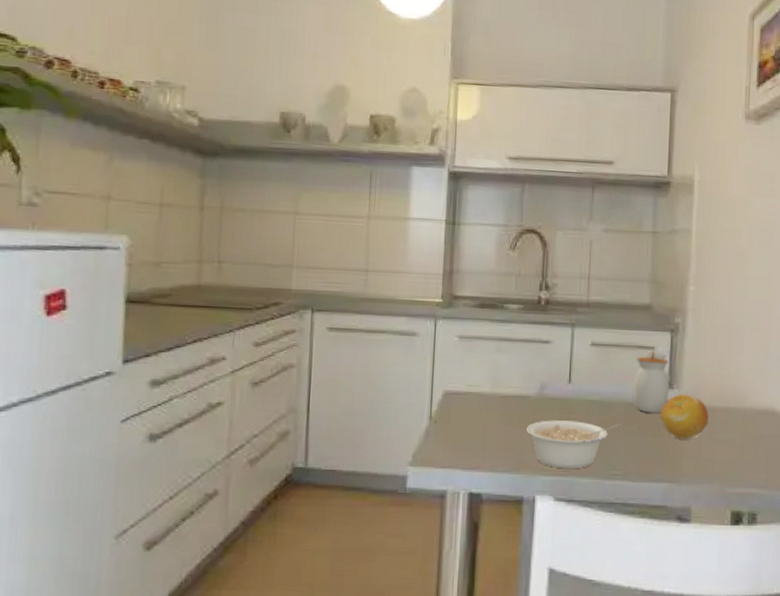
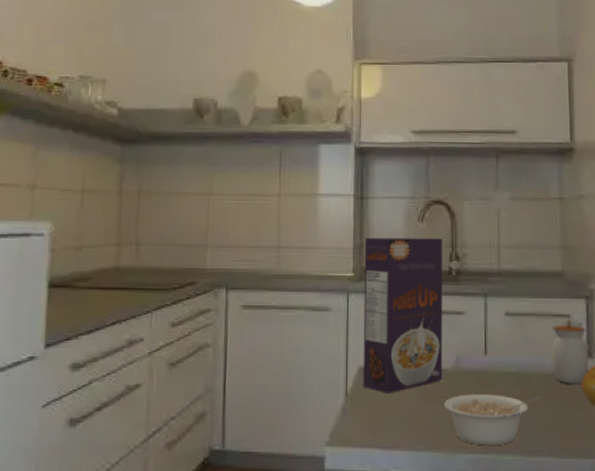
cereal box: none [447,264,534,418] -> present [363,237,443,393]

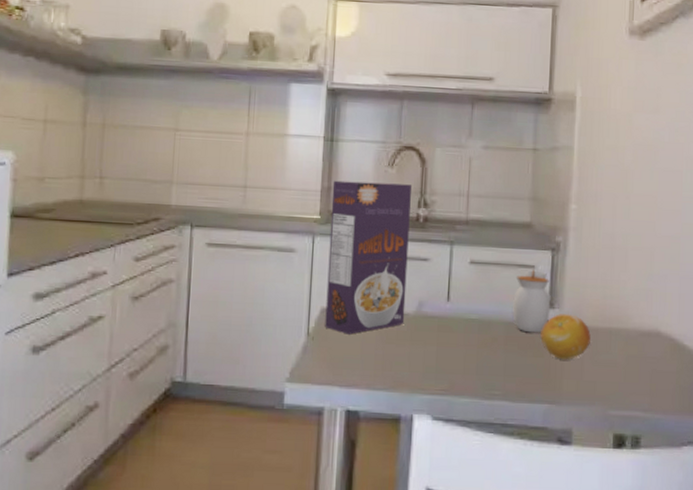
legume: present [444,394,542,446] -> none [404,338,501,388]

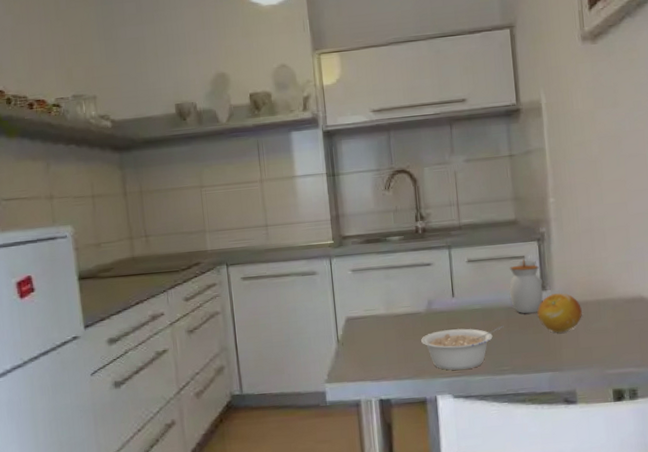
cereal box: present [325,180,413,335] -> none [340,203,418,337]
legume: none [404,338,501,388] -> present [421,325,504,371]

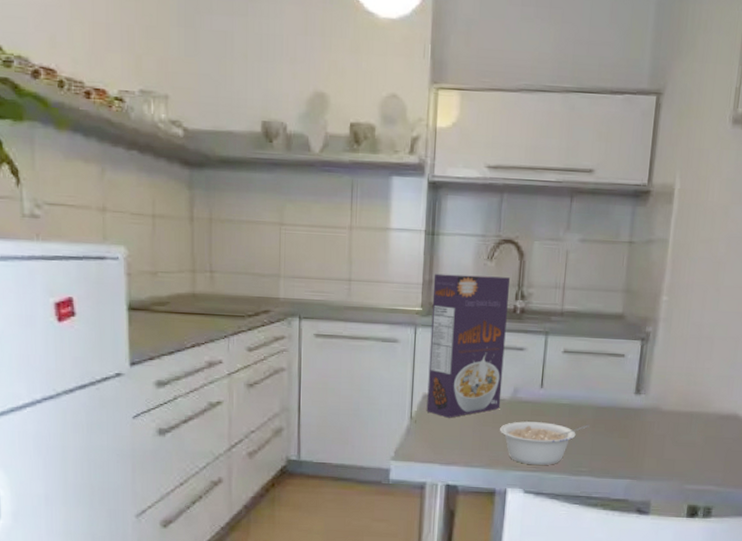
cereal box: none [340,203,418,337] -> present [426,273,511,418]
jar: present [509,259,543,314] -> none [601,358,638,417]
fruit: present [537,292,582,333] -> none [626,398,673,441]

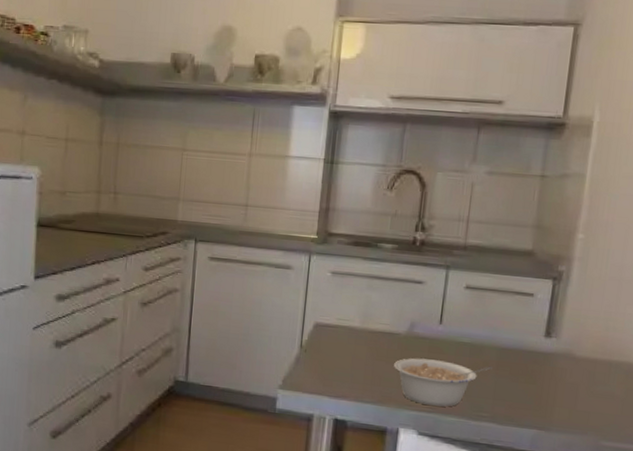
cereal box: present [426,273,511,418] -> none [317,202,411,350]

